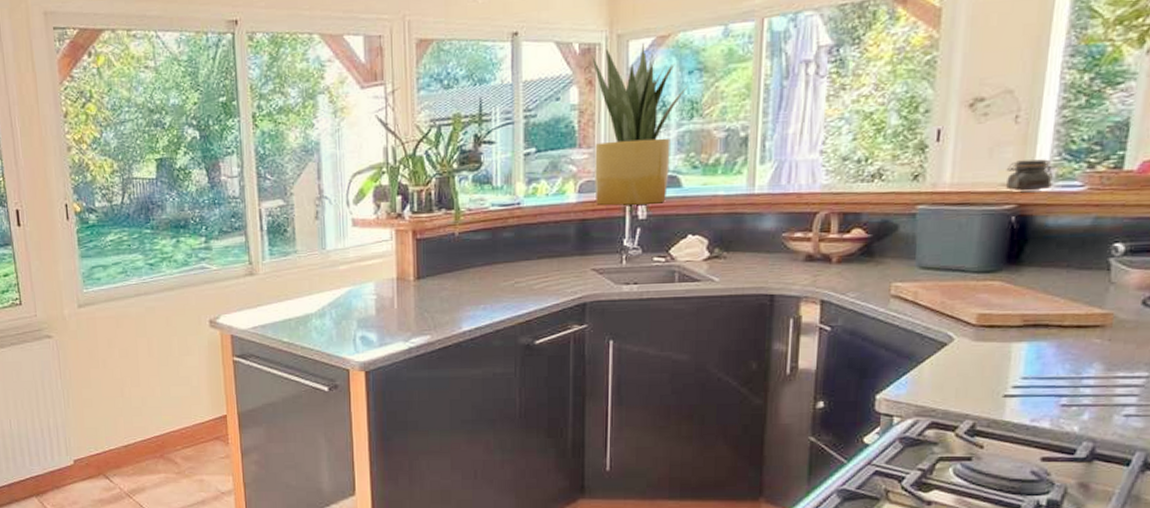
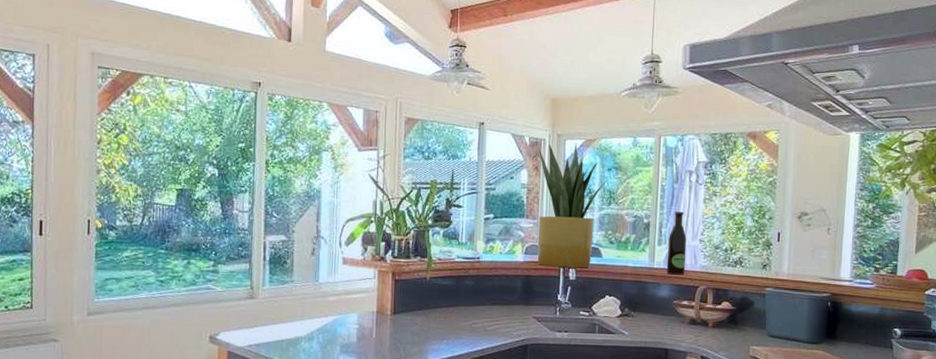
bottle: none [772,116,801,201] -> present [666,211,687,275]
jar: present [1006,159,1054,192] -> none [823,261,854,285]

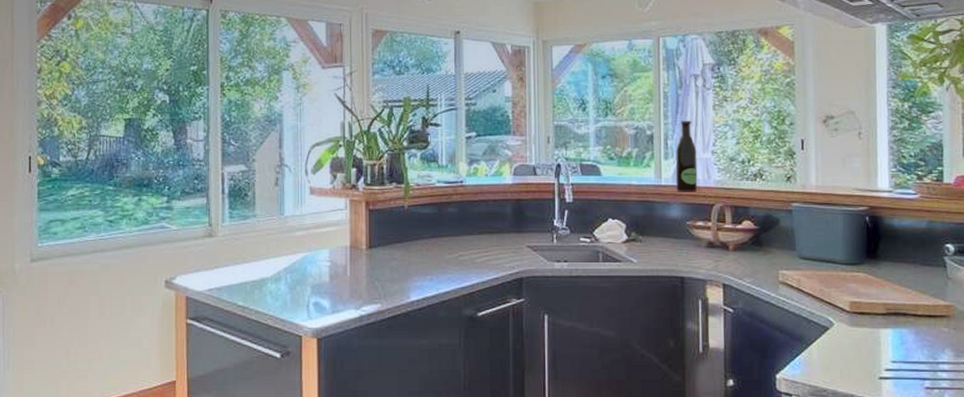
planter: present [537,143,608,269] -> none [522,50,602,189]

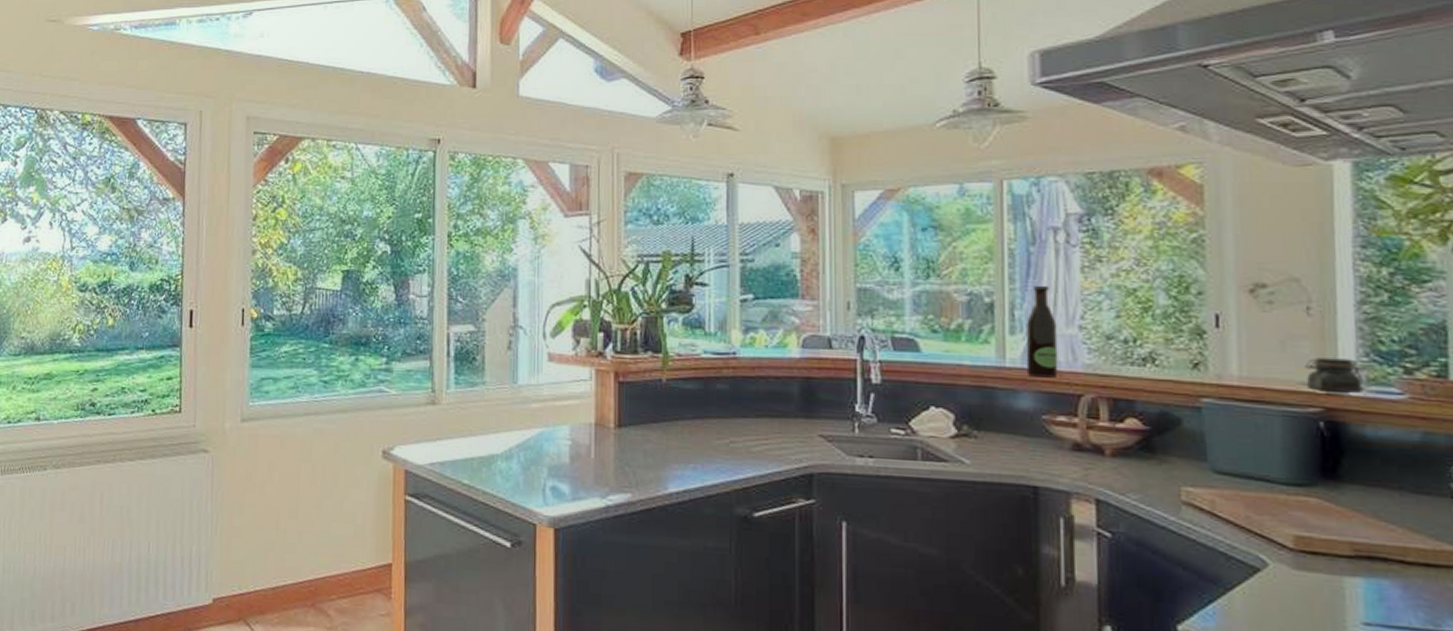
jar: none [857,170,894,196] -> present [1304,358,1365,395]

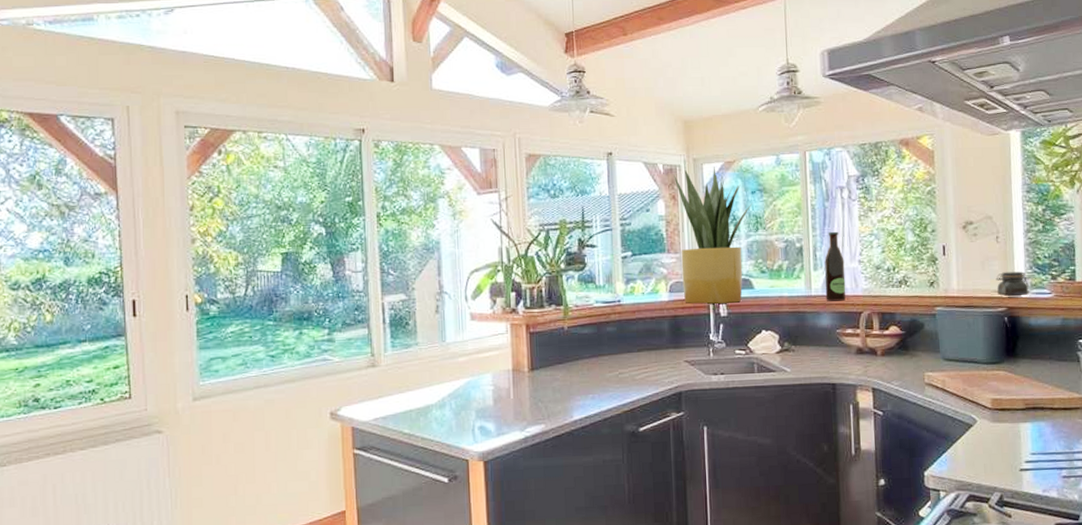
planter: none [814,195,922,368] -> present [674,167,752,304]

